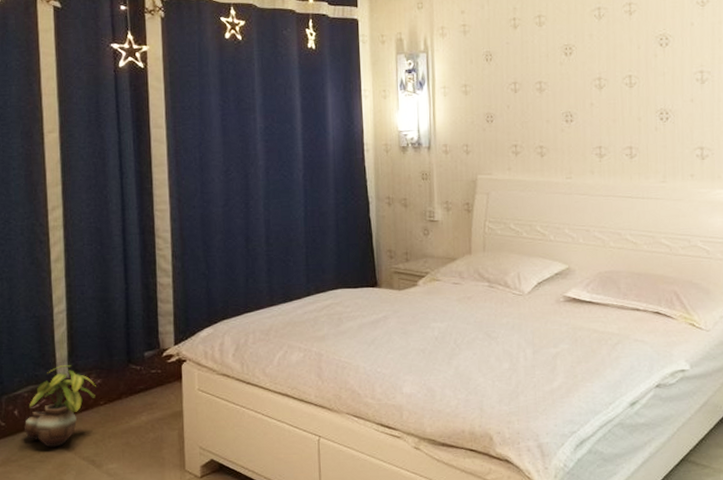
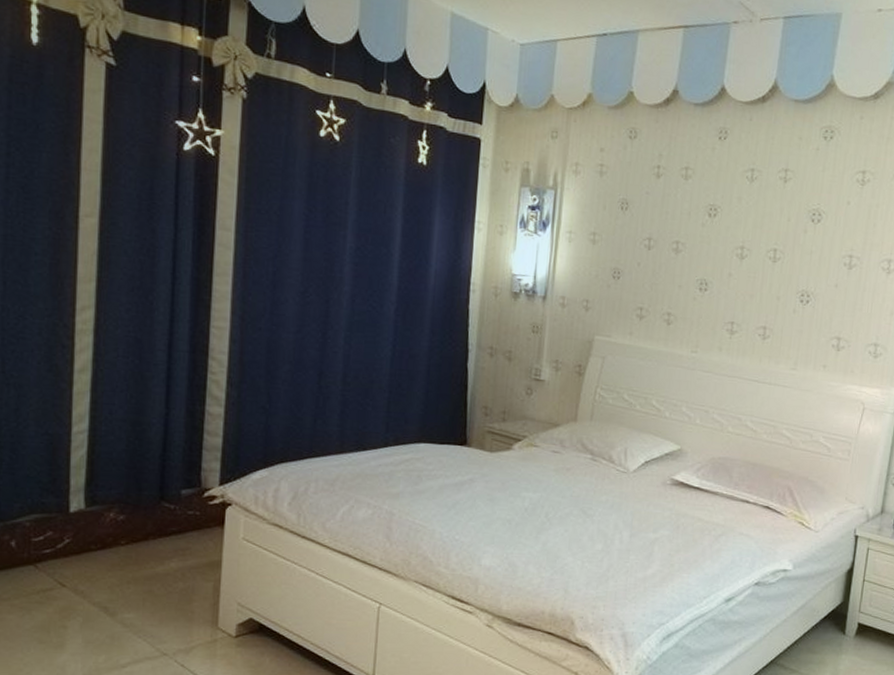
potted plant: present [23,364,97,448] -> none [21,493,119,588]

